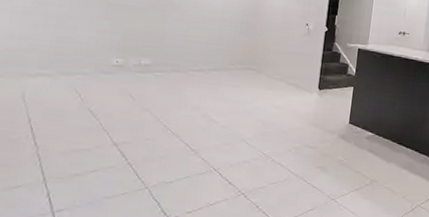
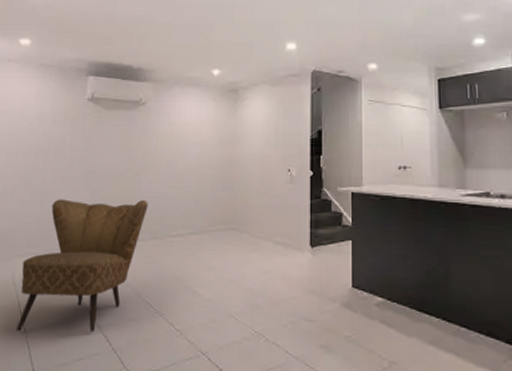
armchair: none [26,26,172,148] -> present [17,199,148,331]

